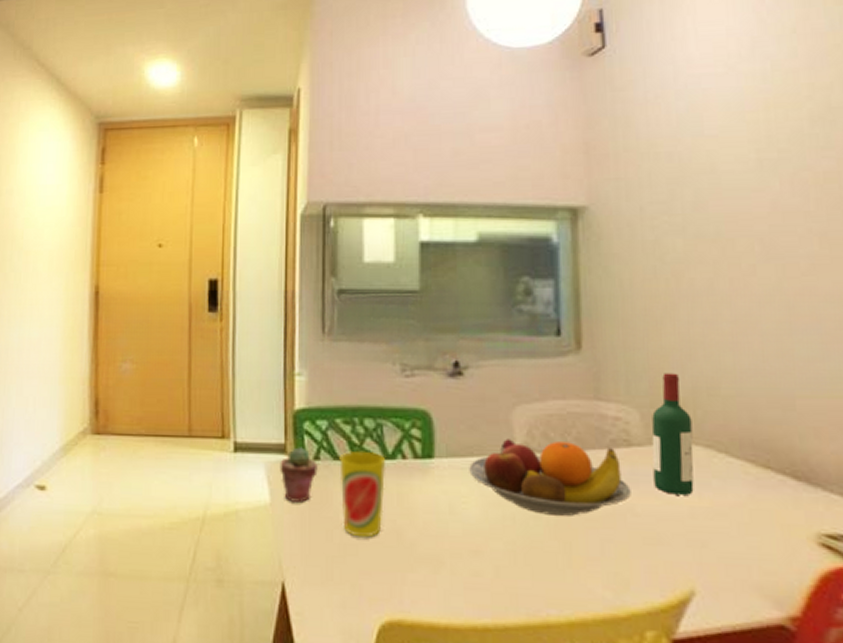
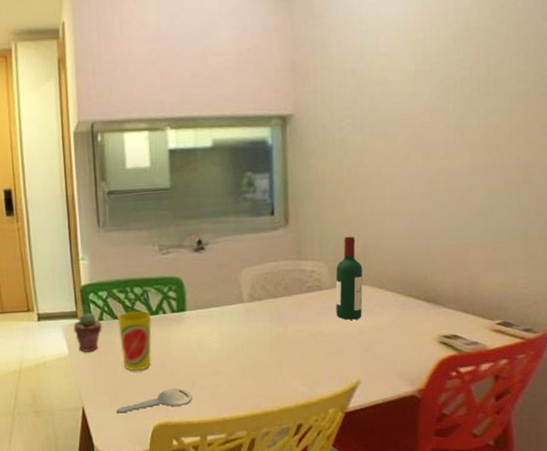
key: none [329,568,438,599] -> present [116,388,192,414]
fruit bowl: present [469,439,631,516] -> none [211,291,321,342]

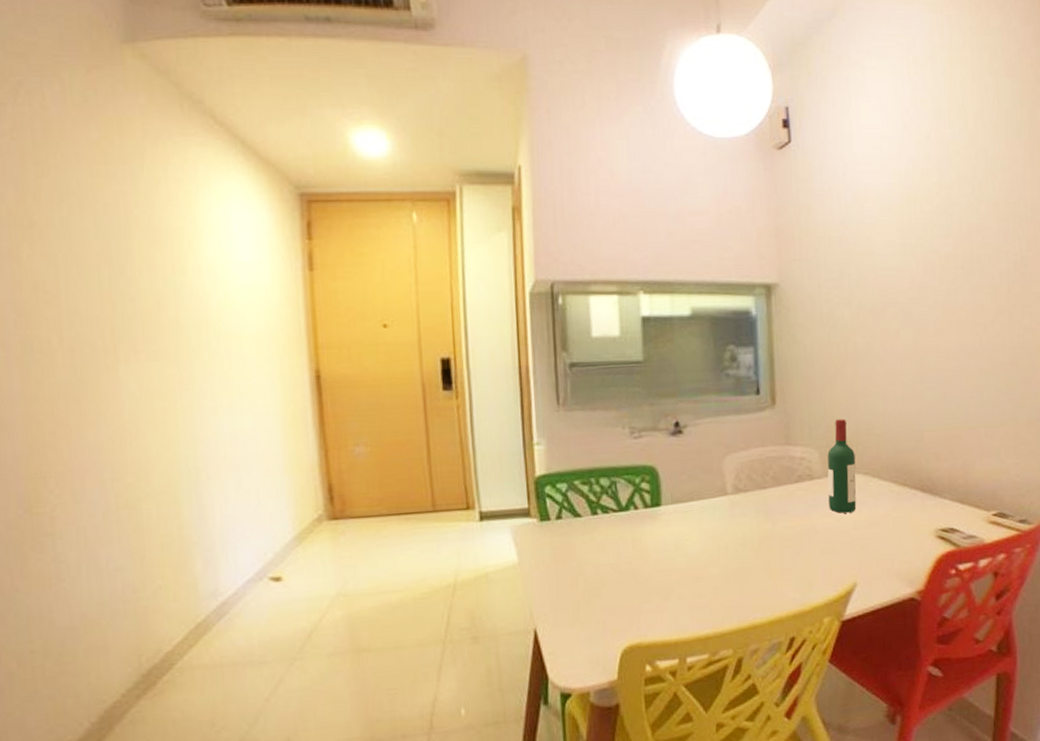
potted succulent: present [73,312,103,353] -> none [525,509,562,560]
key: present [116,388,192,414] -> none [576,599,669,635]
cup: present [117,310,152,371] -> none [579,506,621,581]

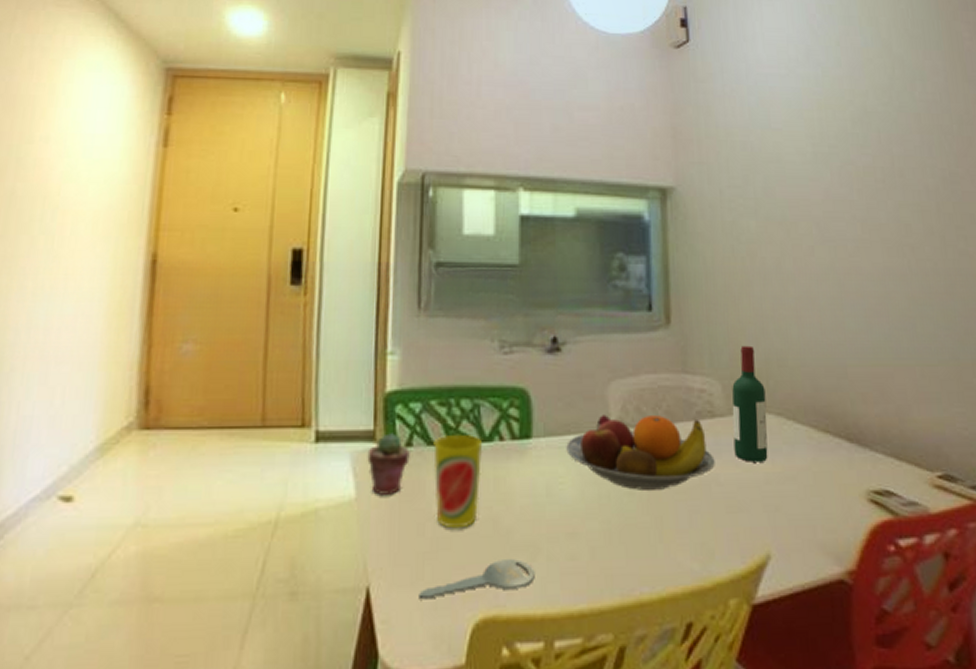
potted succulent: none [525,509,562,560] -> present [367,433,412,497]
key: none [576,599,669,635] -> present [419,558,535,600]
cup: none [579,506,621,581] -> present [433,434,483,529]
fruit bowl: none [690,481,813,541] -> present [566,415,715,490]

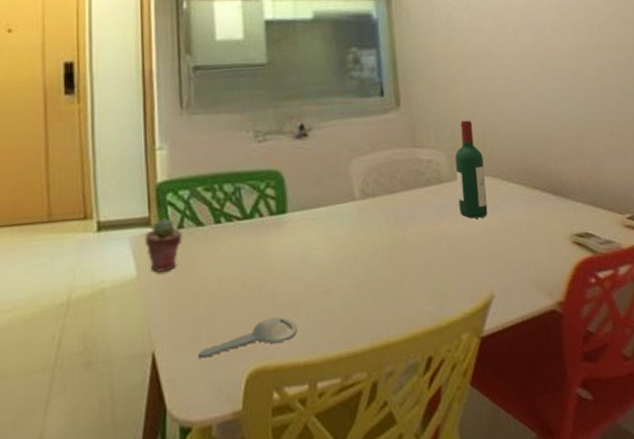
cup: present [433,434,483,529] -> none [202,214,246,296]
fruit bowl: present [566,415,715,490] -> none [317,185,444,250]

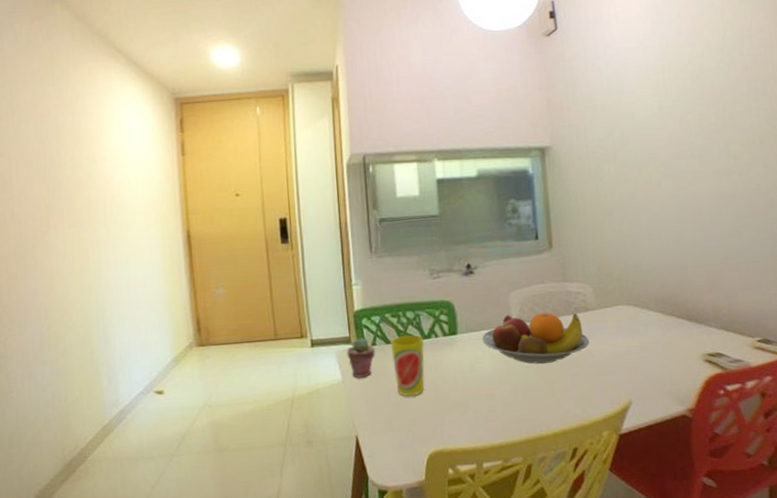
key: present [198,316,297,359] -> none [390,413,467,442]
cup: none [202,214,246,296] -> present [390,335,425,397]
fruit bowl: none [317,185,444,250] -> present [482,312,590,364]
wine bottle: present [455,120,488,219] -> none [600,258,628,340]

